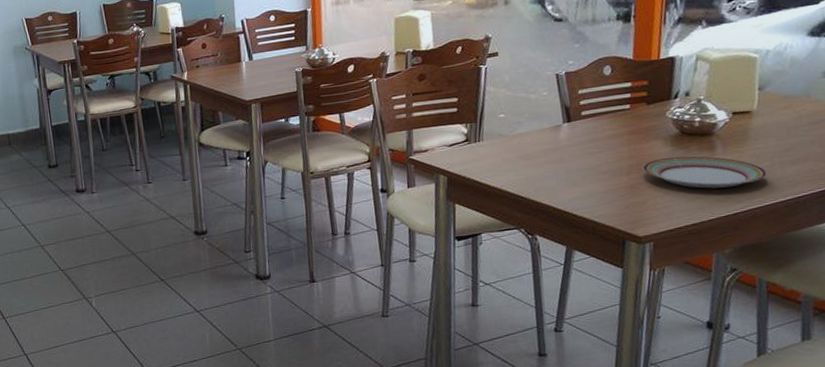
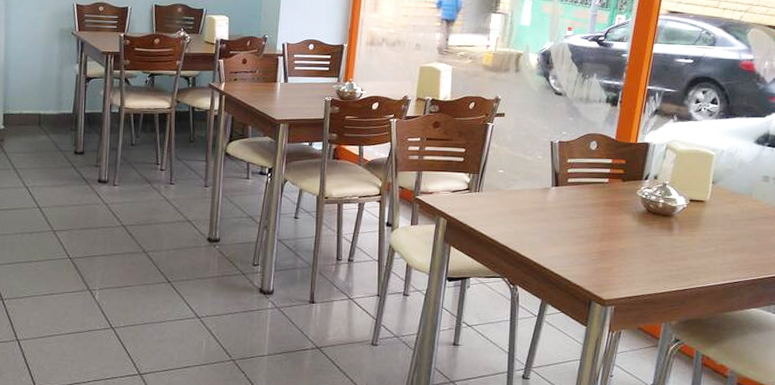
plate: present [642,156,767,189] -> none [613,231,712,266]

